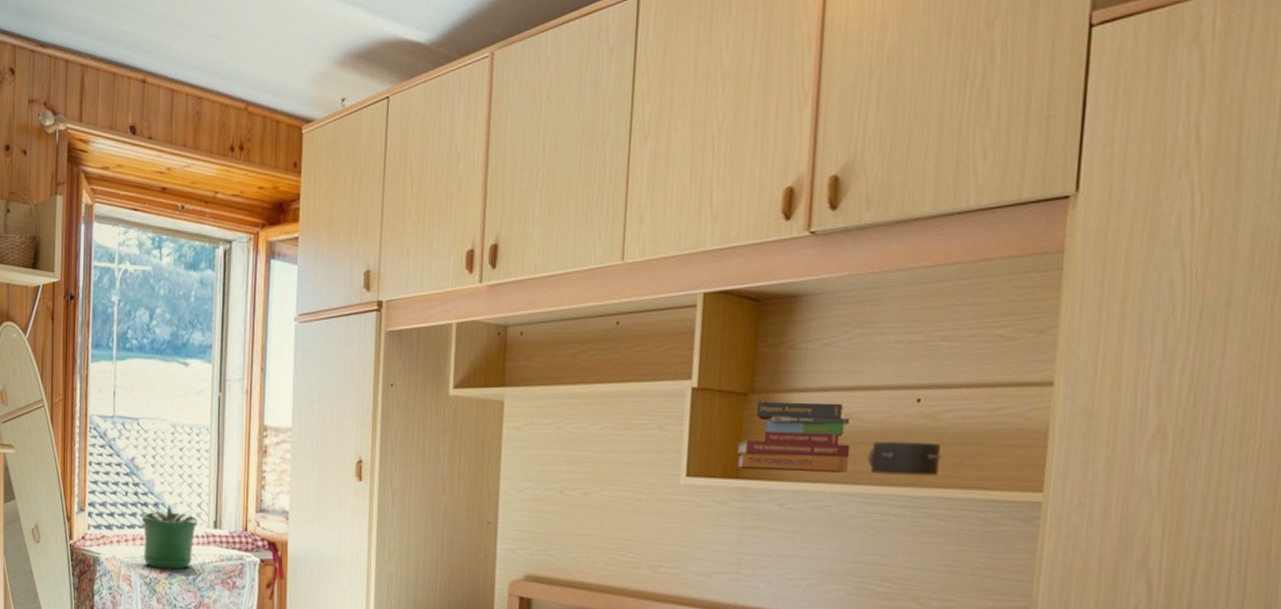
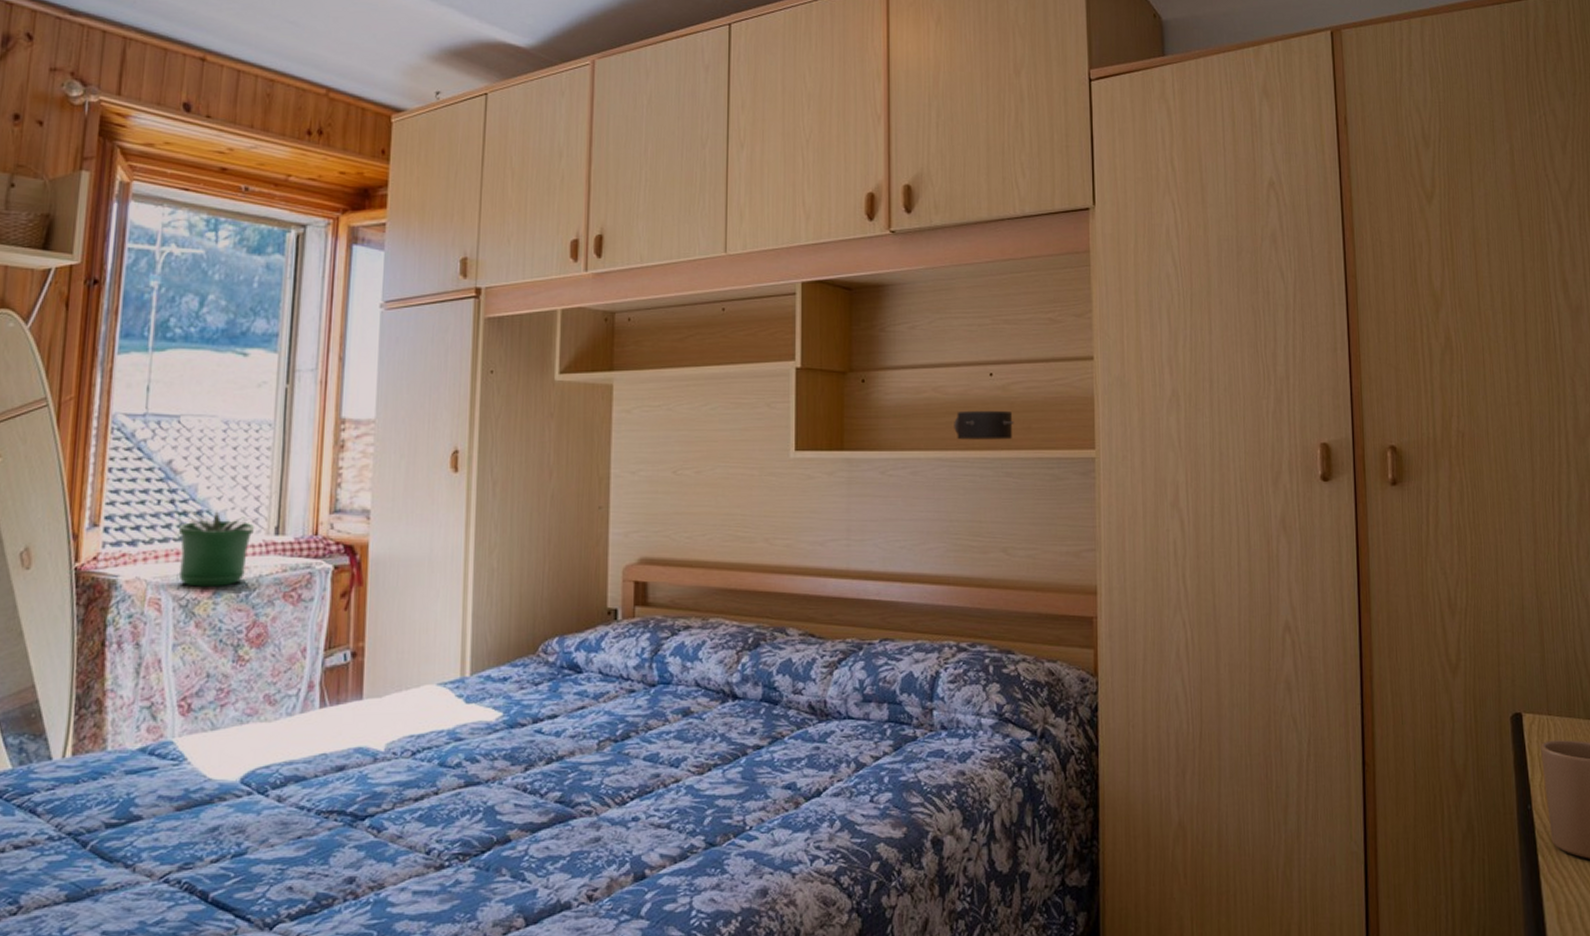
books: present [735,401,851,474] -> none [839,378,939,442]

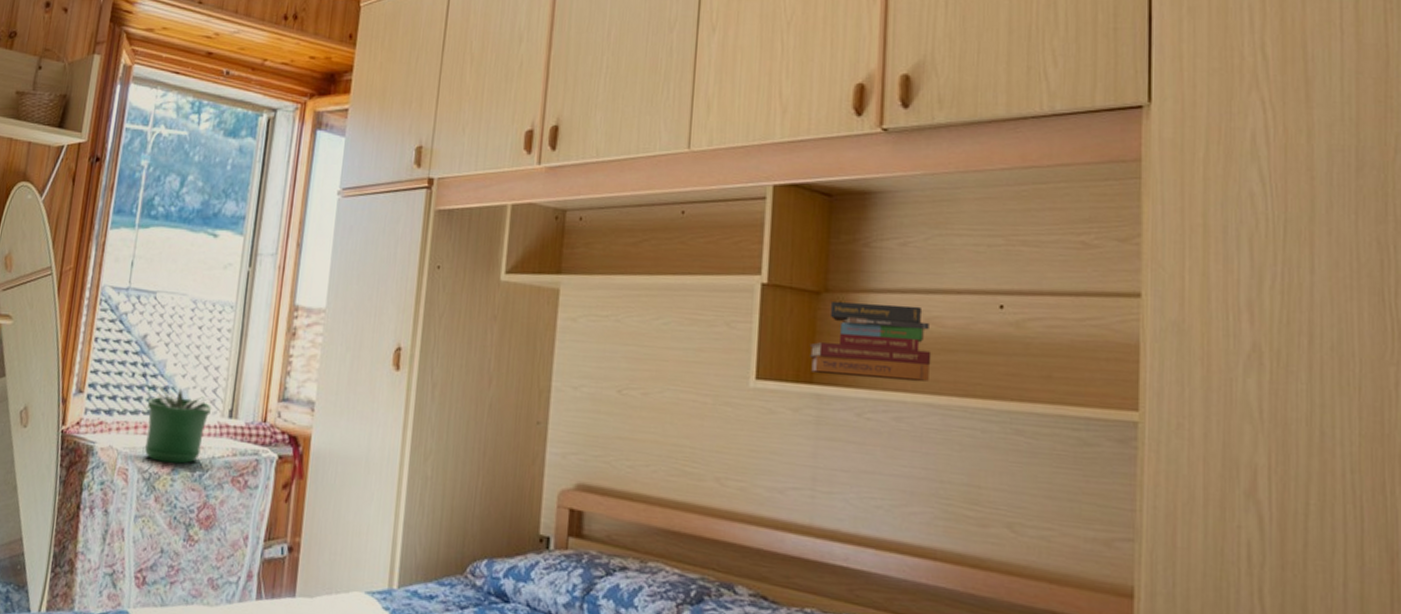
books: none [839,378,939,442] -> present [809,302,932,382]
alarm clock: present [954,410,1015,440] -> none [950,348,1030,389]

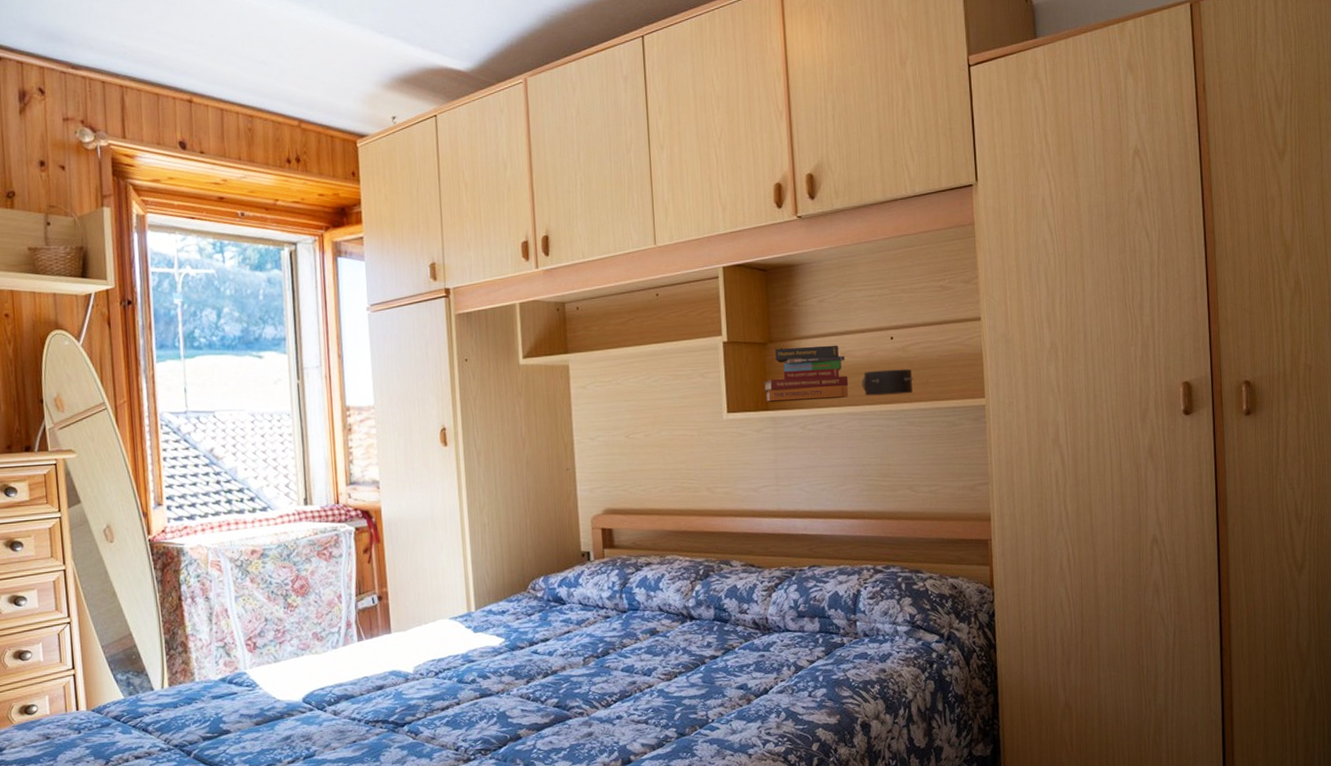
planter: present [144,383,218,464] -> none [226,487,291,550]
alarm clock: none [950,348,1030,389] -> present [862,368,914,396]

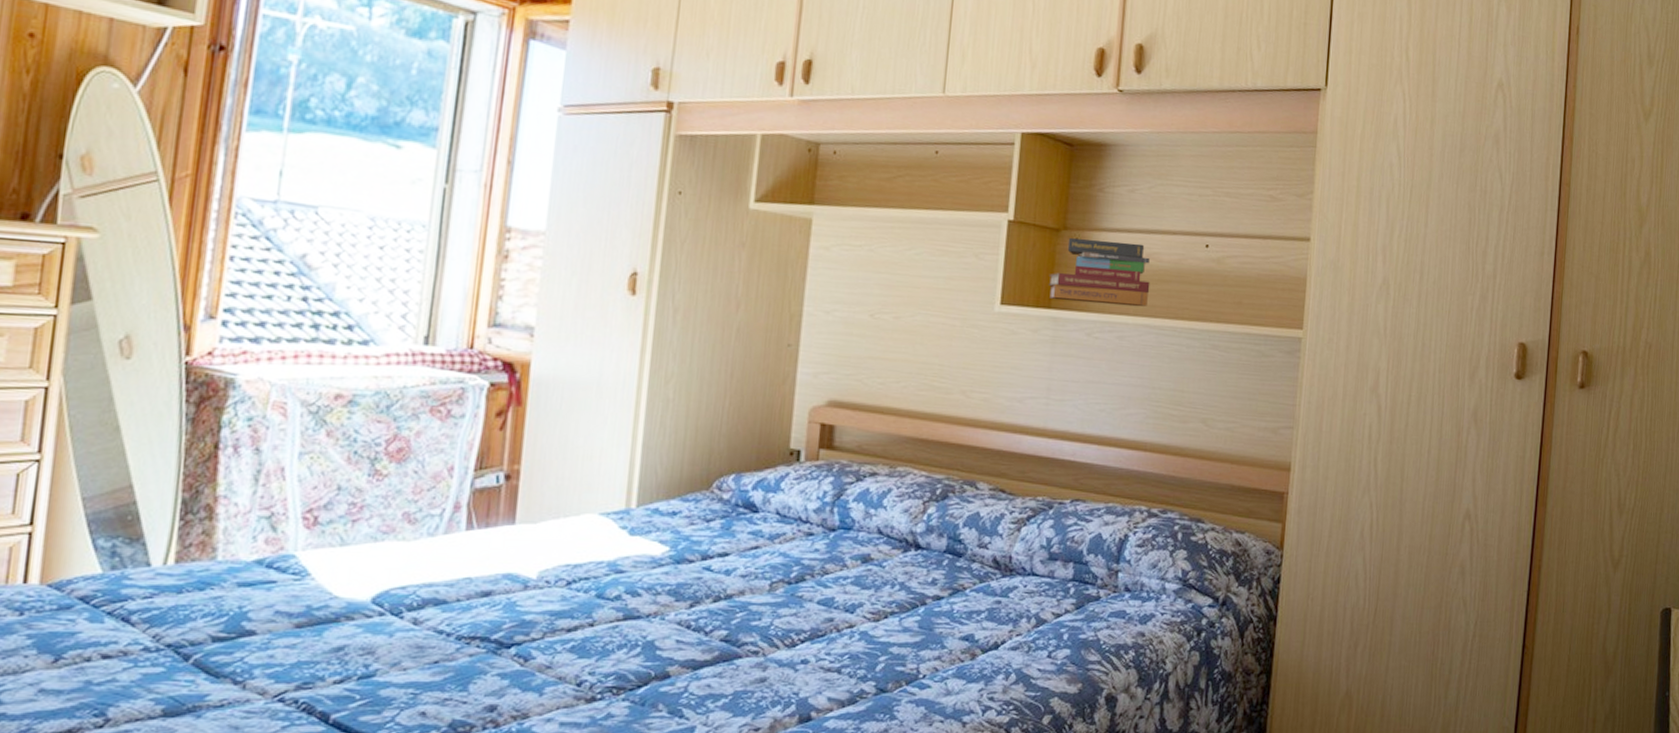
alarm clock: present [862,368,914,396] -> none [1165,280,1226,313]

